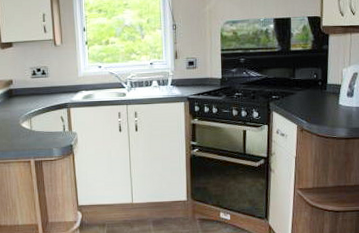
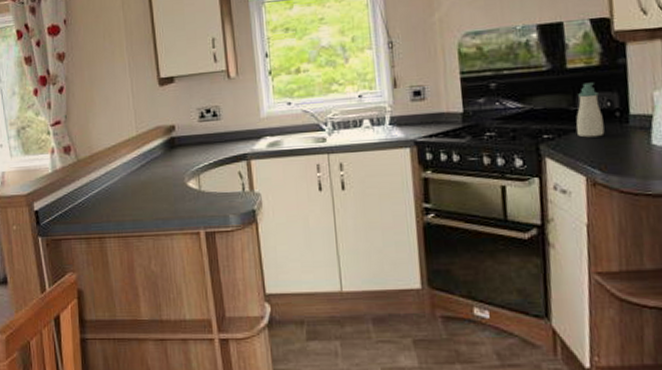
soap bottle: none [294,61,311,99] -> present [576,82,605,138]

